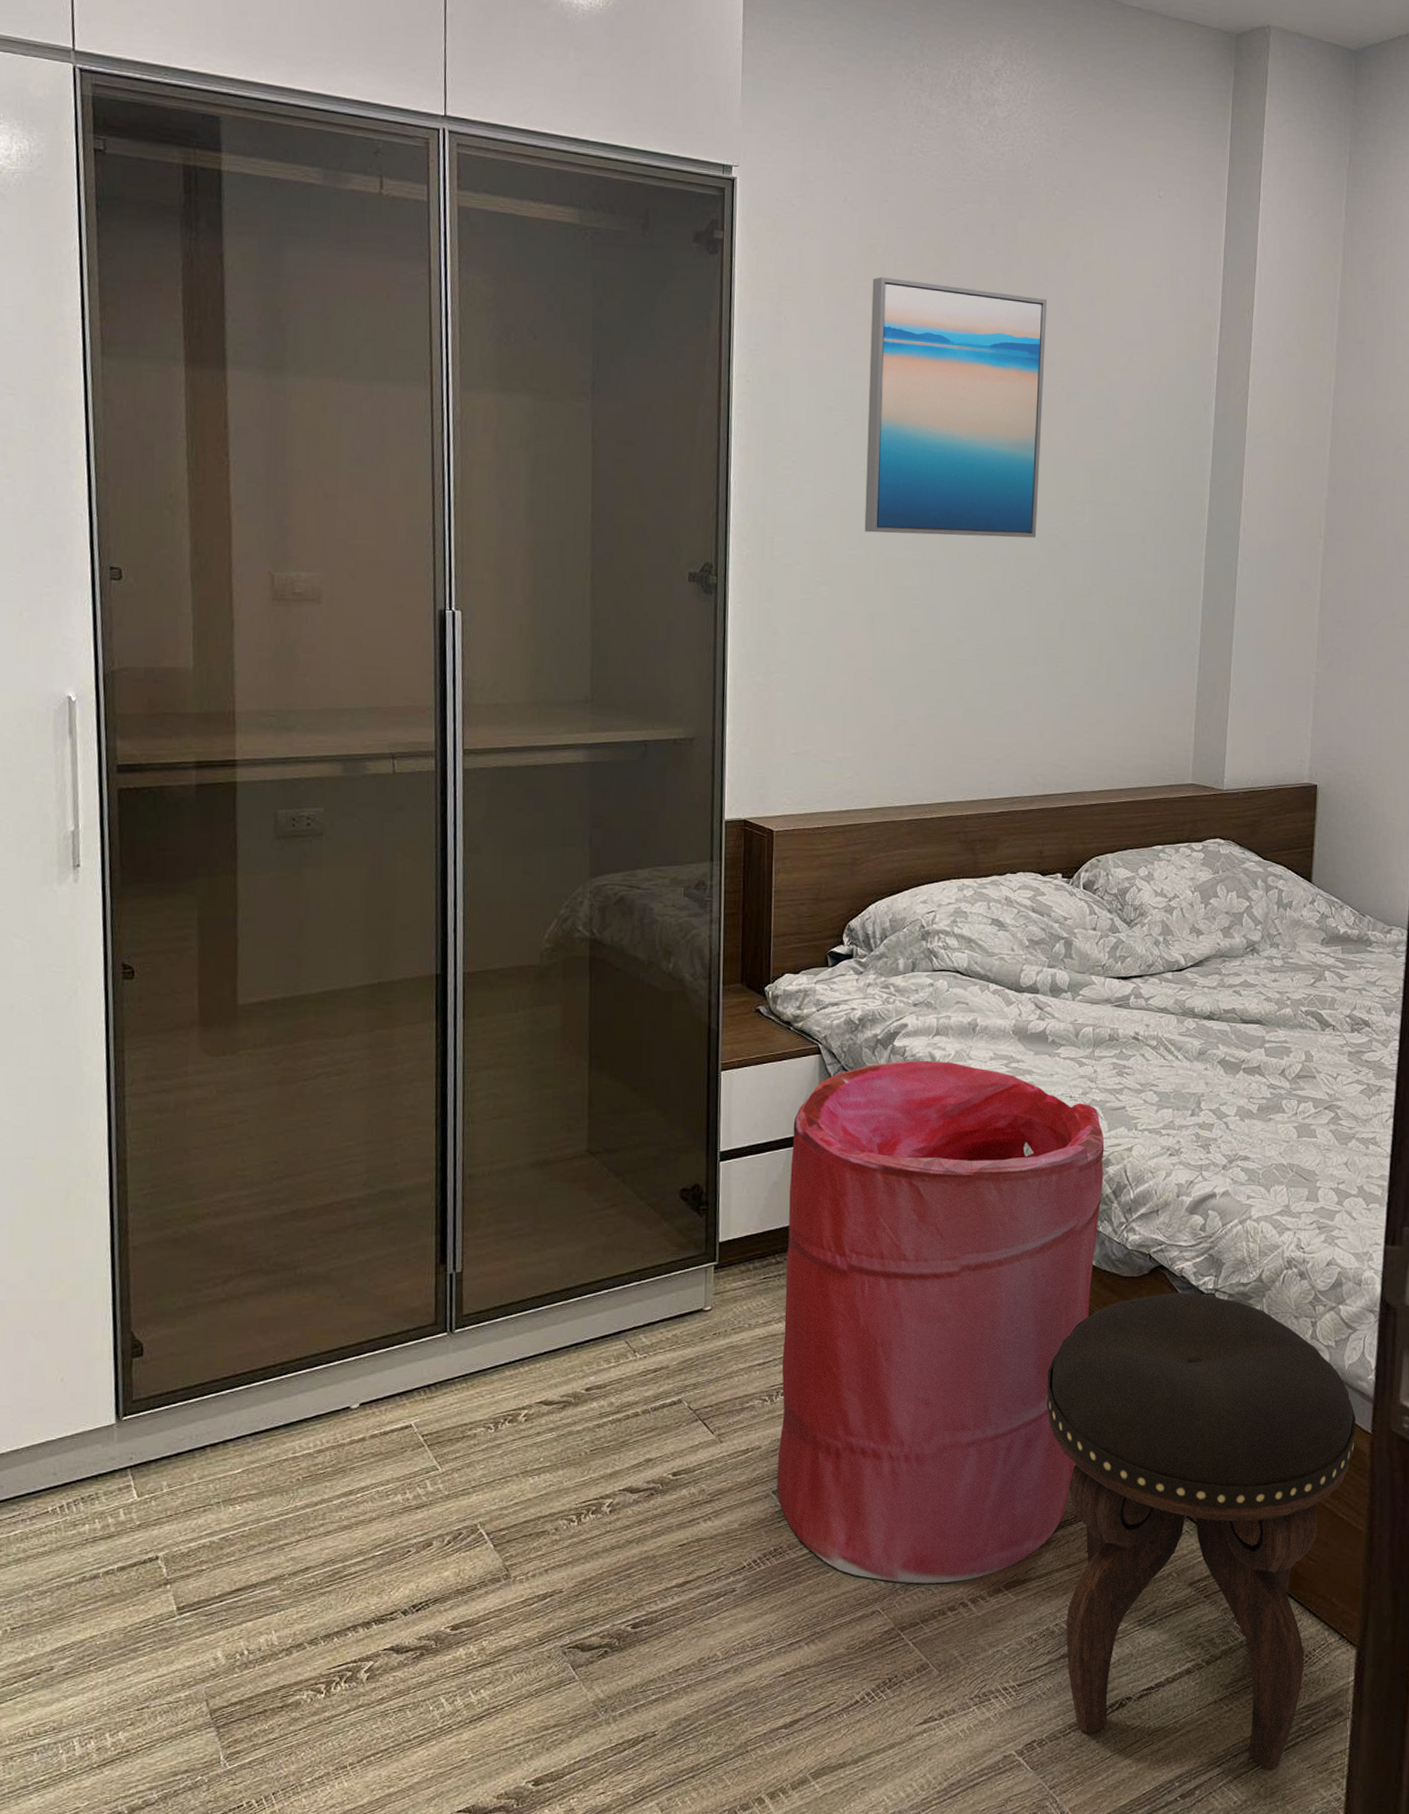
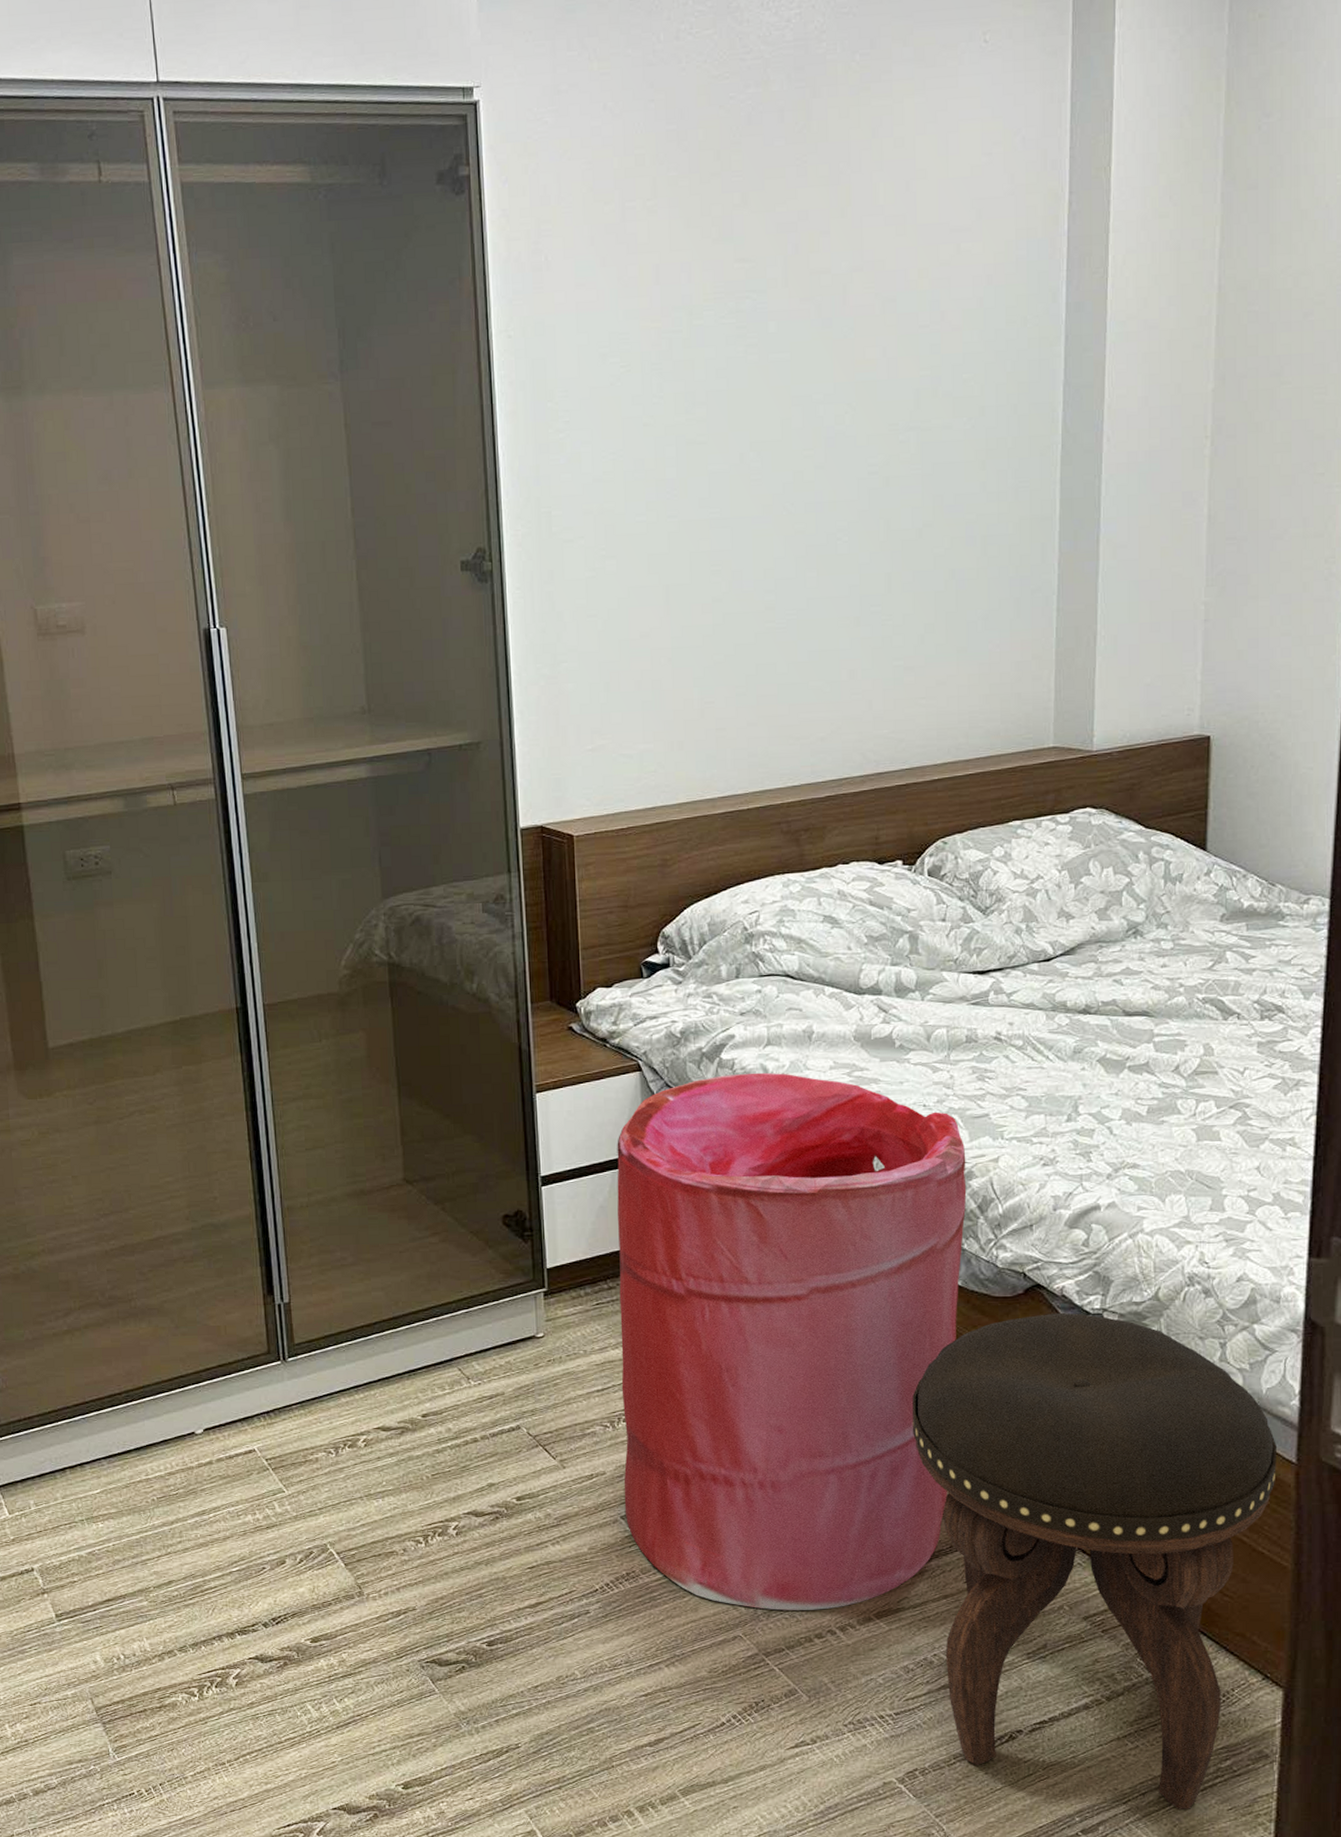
wall art: present [864,277,1048,538] -> none [642,190,853,494]

